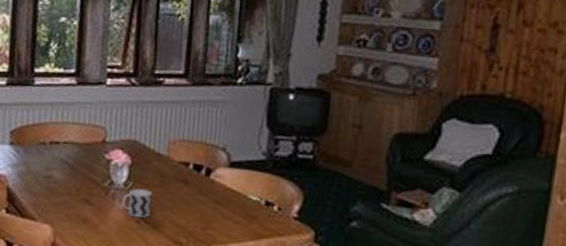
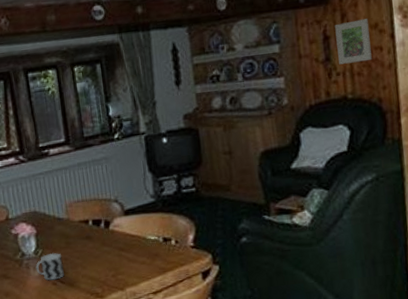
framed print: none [504,13,549,62] -> present [335,19,372,65]

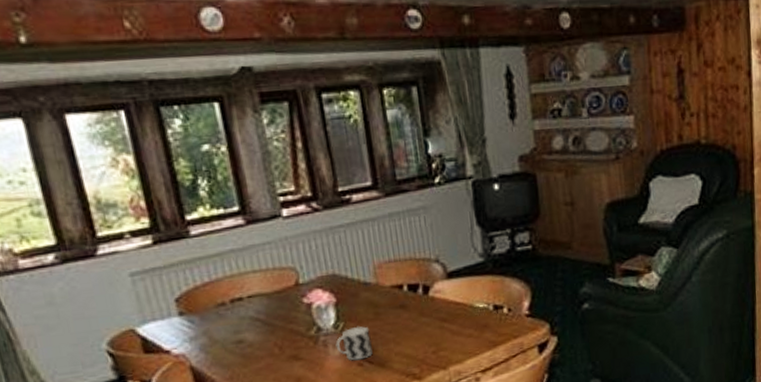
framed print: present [335,19,372,65] -> none [690,52,728,104]

